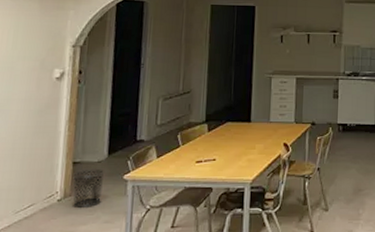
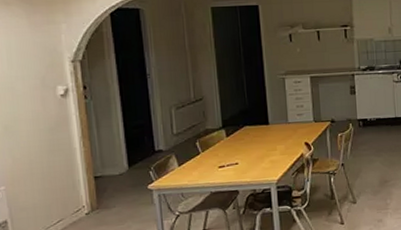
waste bin: present [72,168,105,209] -> none [95,181,129,220]

